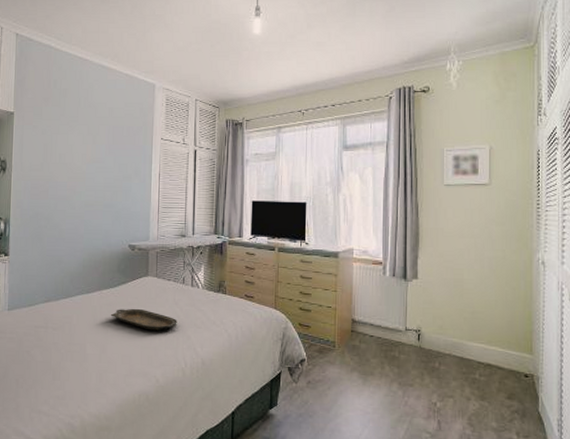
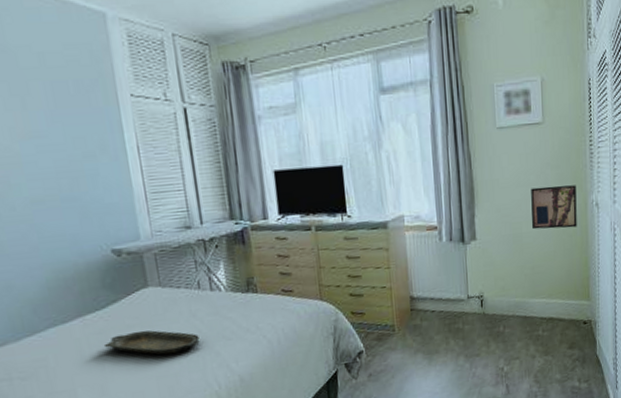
wall art: none [473,240,521,281] -> present [531,185,577,230]

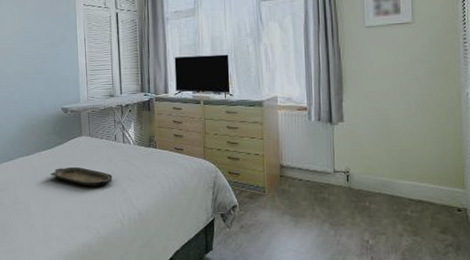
wall art: present [531,185,577,230] -> none [400,78,450,118]

